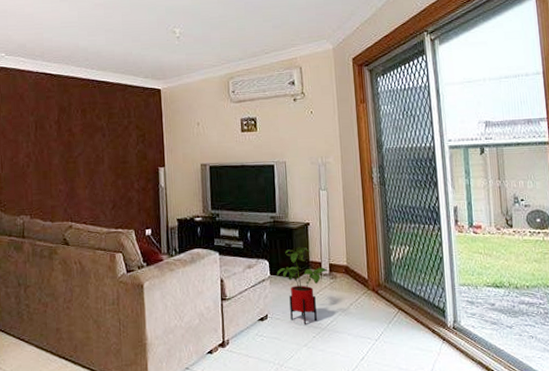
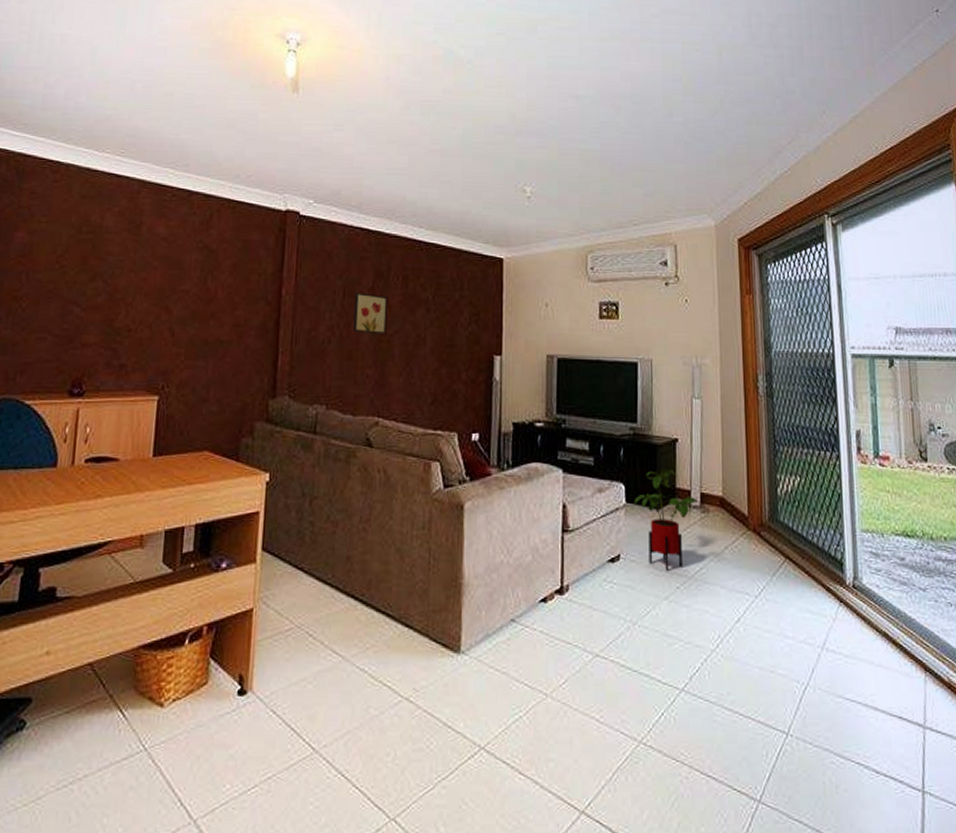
wall art: none [45,125,72,157] -> present [354,292,388,335]

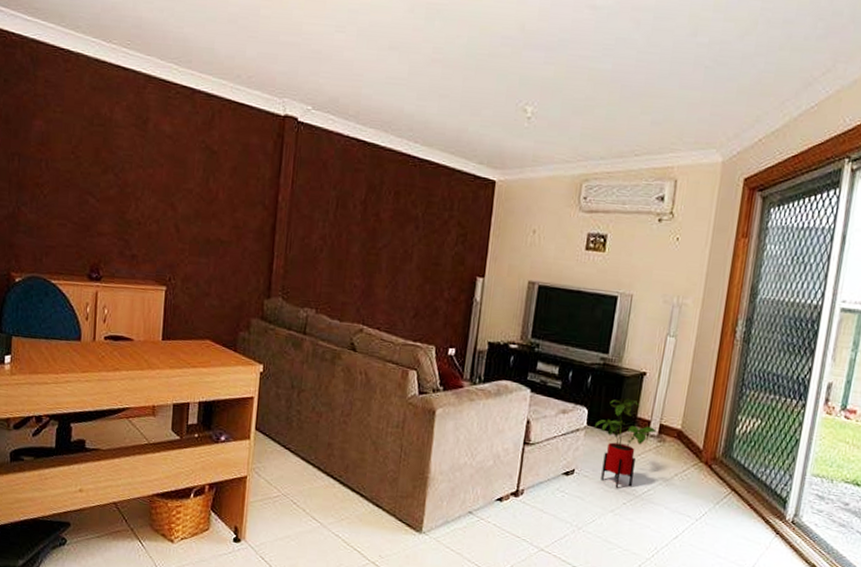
wall art: present [354,292,388,335] -> none [345,204,379,248]

